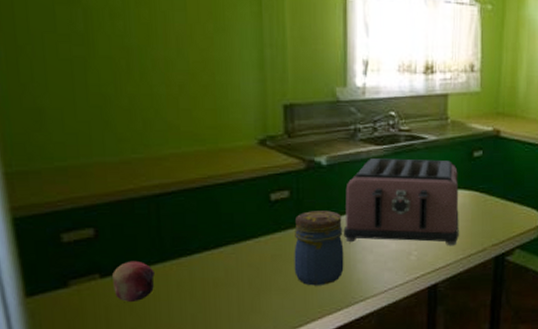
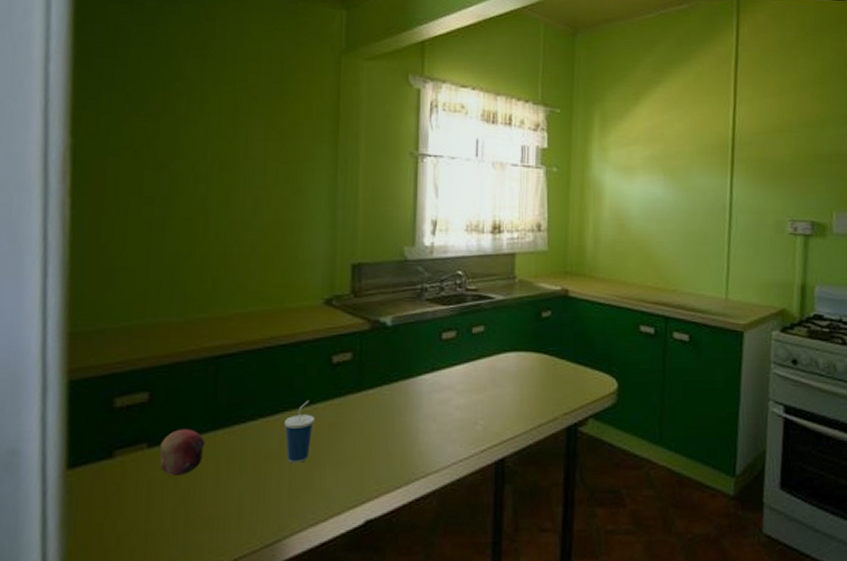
cup: none [228,235,257,290] -> present [283,400,315,463]
jar: present [294,210,344,286] -> none [352,374,406,459]
toaster: present [343,158,459,246] -> none [406,319,528,415]

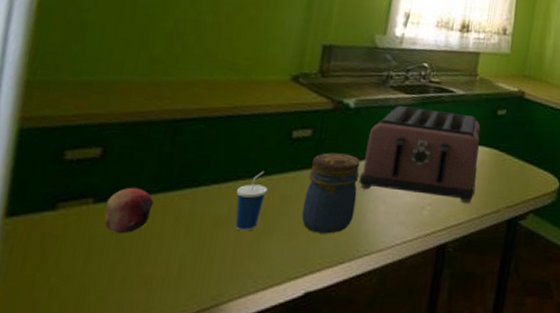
jar: none [352,374,406,459] -> present [301,152,360,234]
toaster: none [406,319,528,415] -> present [359,106,481,204]

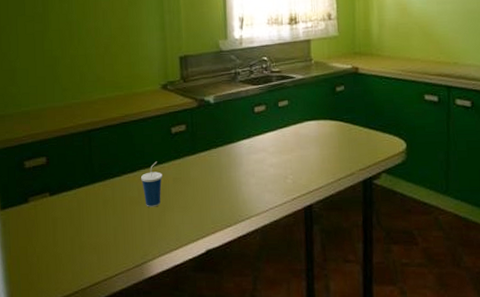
fruit: present [104,187,154,234] -> none [58,182,87,216]
jar: present [301,152,360,234] -> none [190,141,231,205]
toaster: present [359,106,481,204] -> none [229,95,329,171]

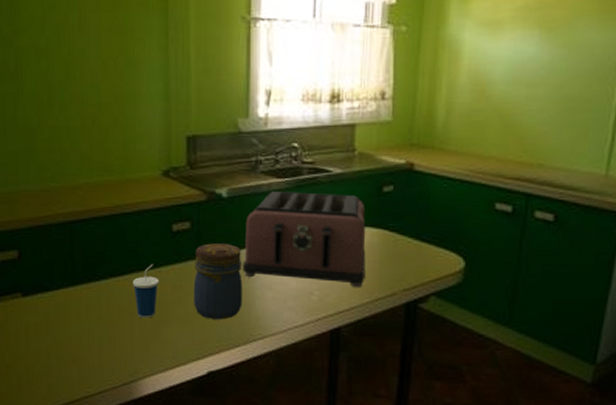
jar: none [190,141,231,205] -> present [193,243,242,320]
toaster: none [229,95,329,171] -> present [242,192,366,288]

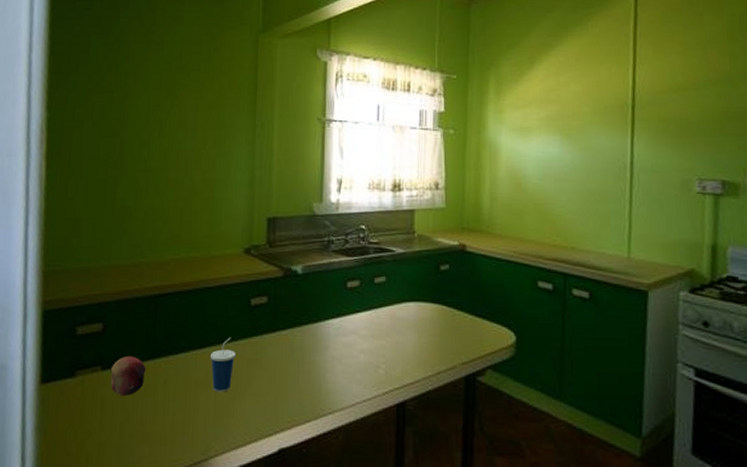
fruit: none [32,282,67,322] -> present [110,355,146,397]
jar: present [193,243,242,320] -> none [267,317,314,394]
toaster: present [242,192,366,288] -> none [315,269,427,362]

